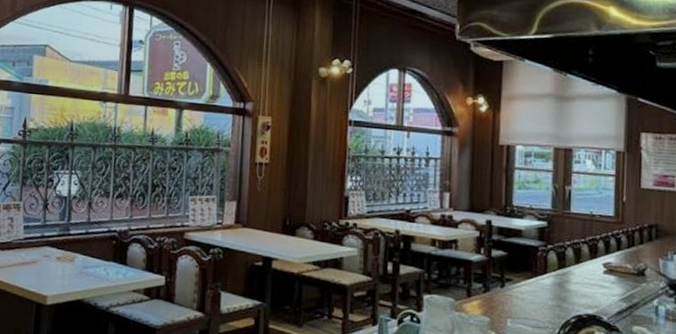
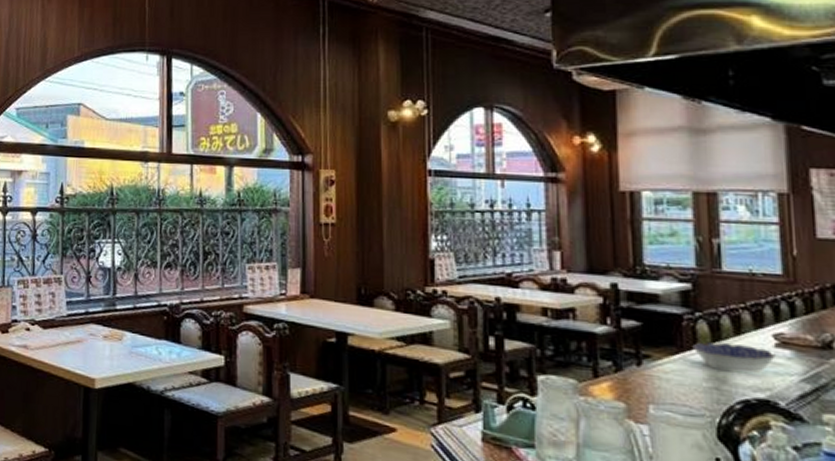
bowl: none [543,269,603,295] -> present [692,342,776,374]

